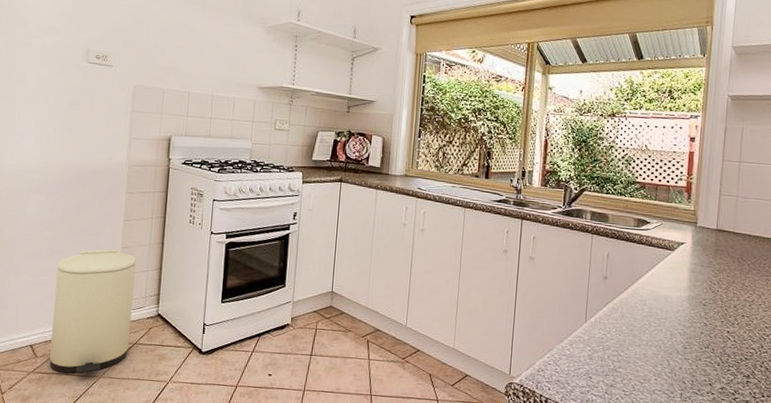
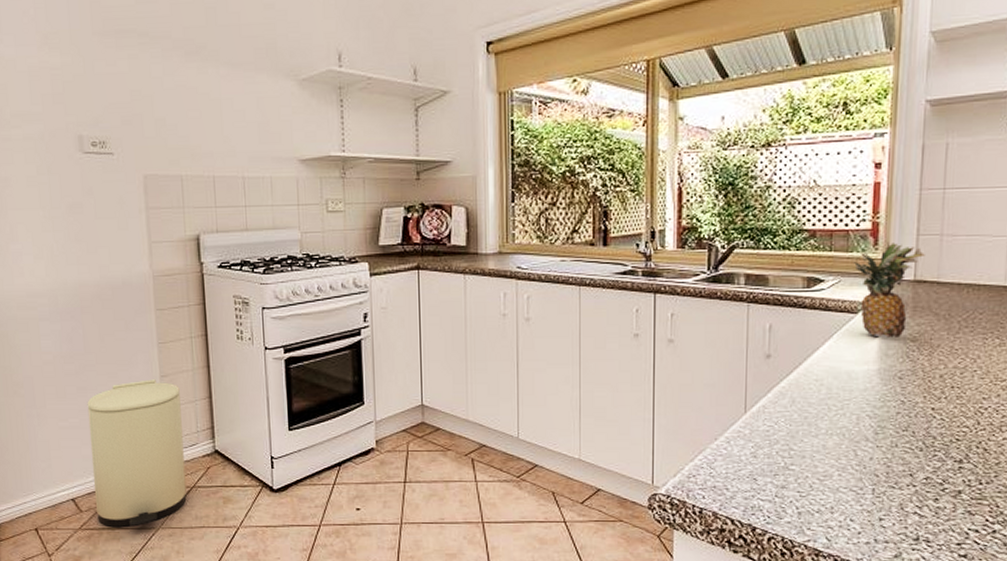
fruit: none [671,197,725,273] -> present [853,241,925,338]

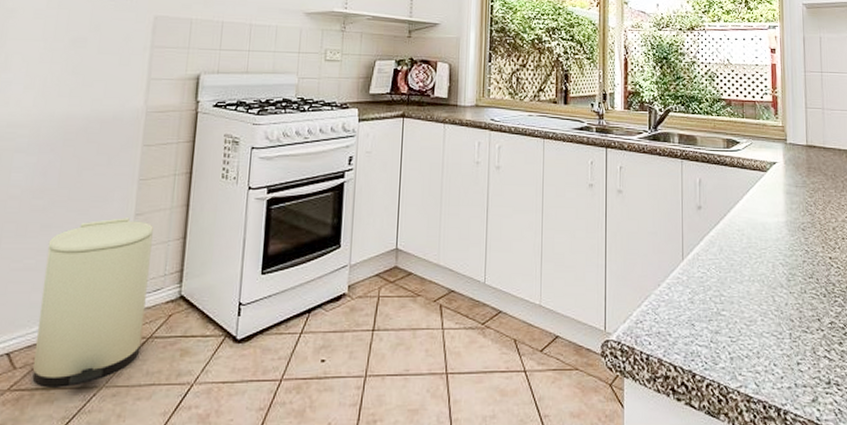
fruit: present [853,241,925,338] -> none [760,112,813,194]

